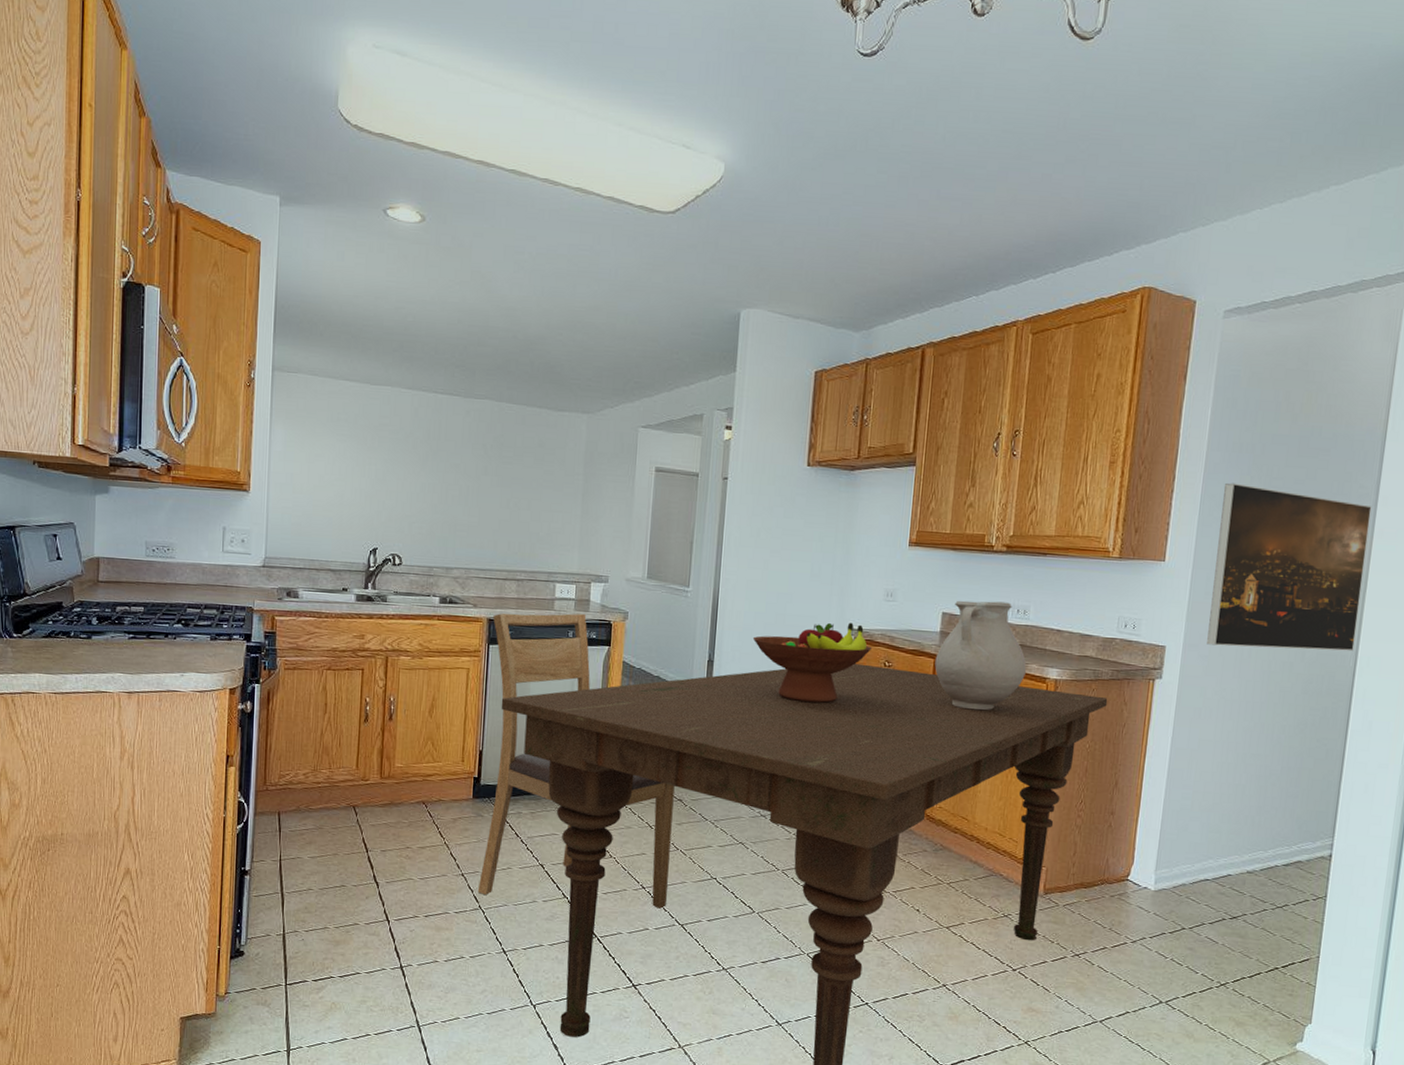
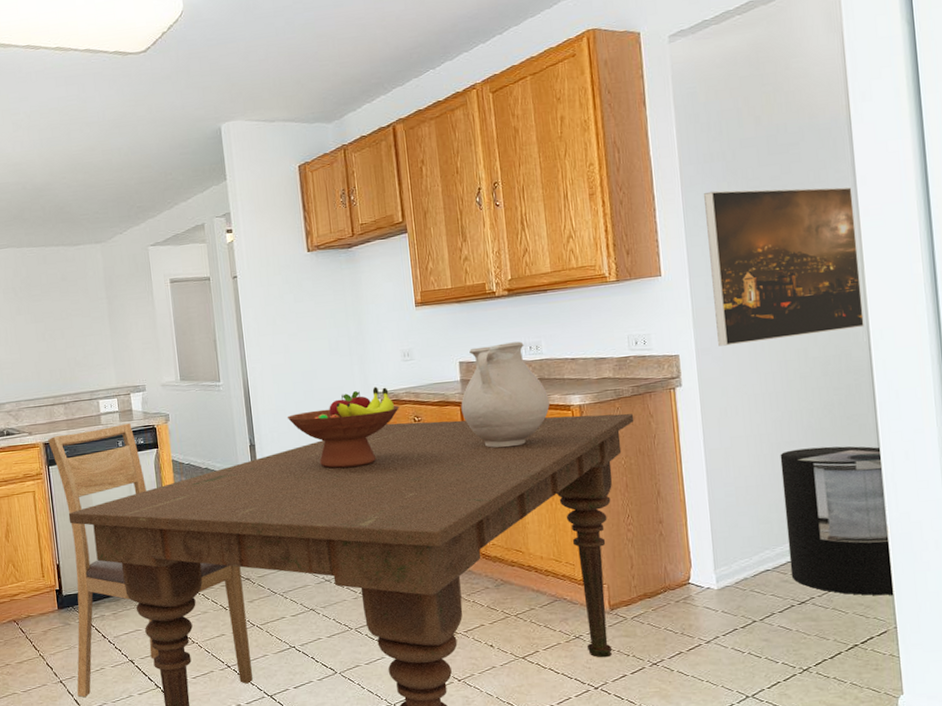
trash can: none [1229,763,1342,924] -> present [780,446,893,596]

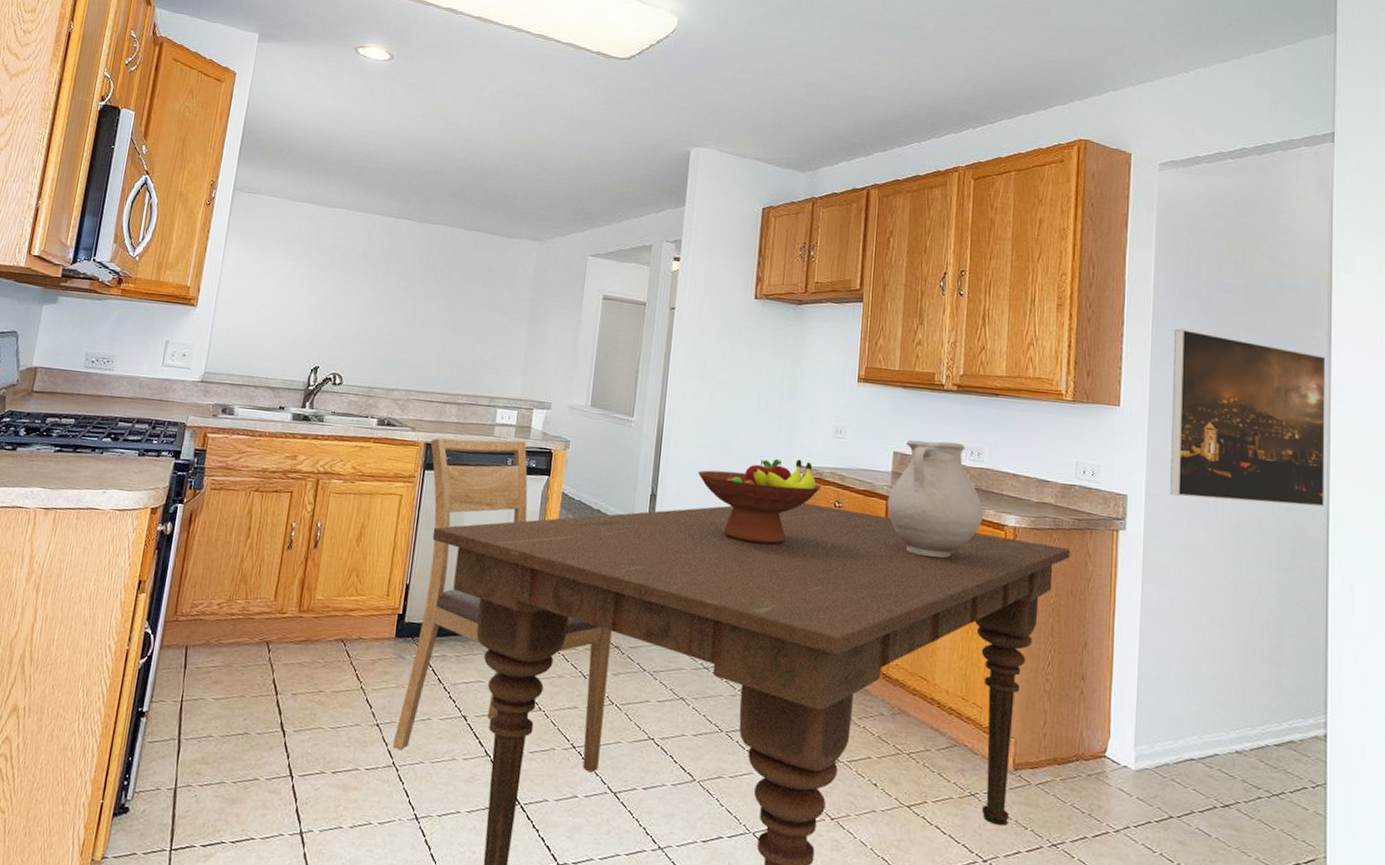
trash can: present [780,446,893,596] -> none [1217,626,1327,817]

